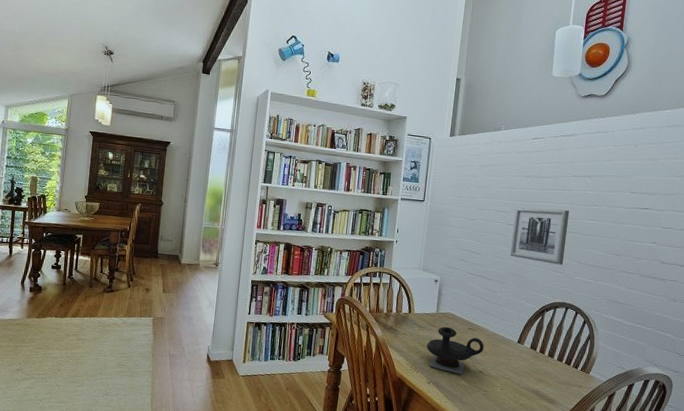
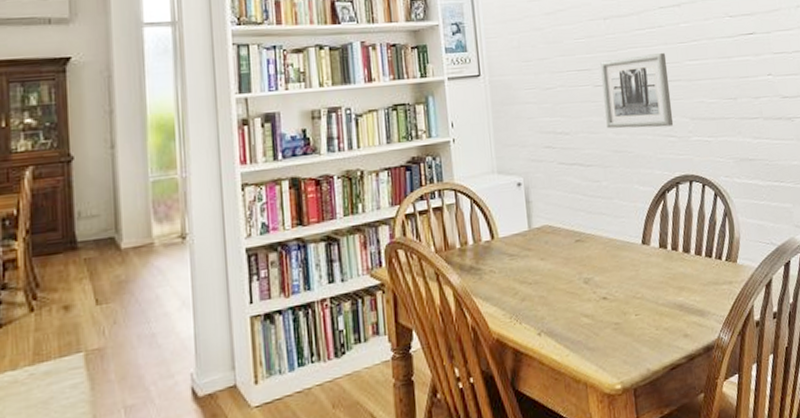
teapot: present [426,326,484,375] -> none [525,245,602,311]

